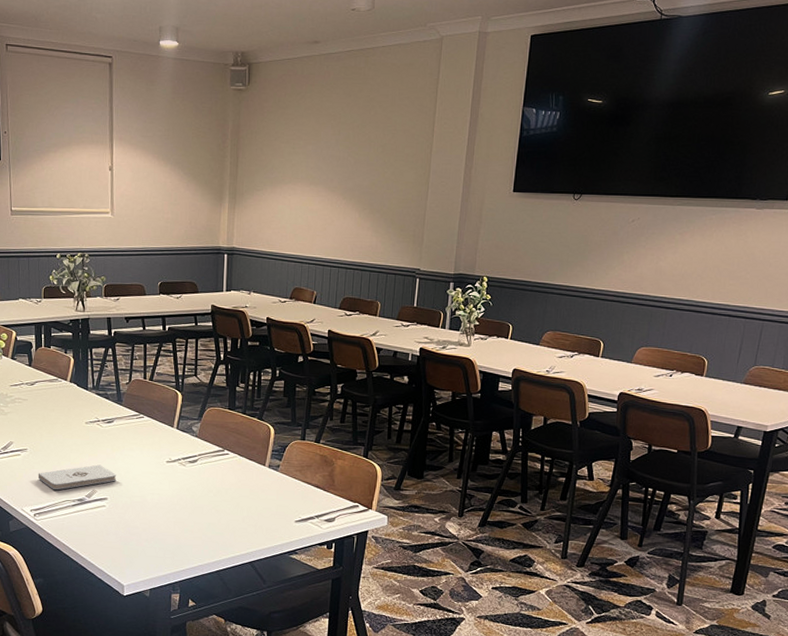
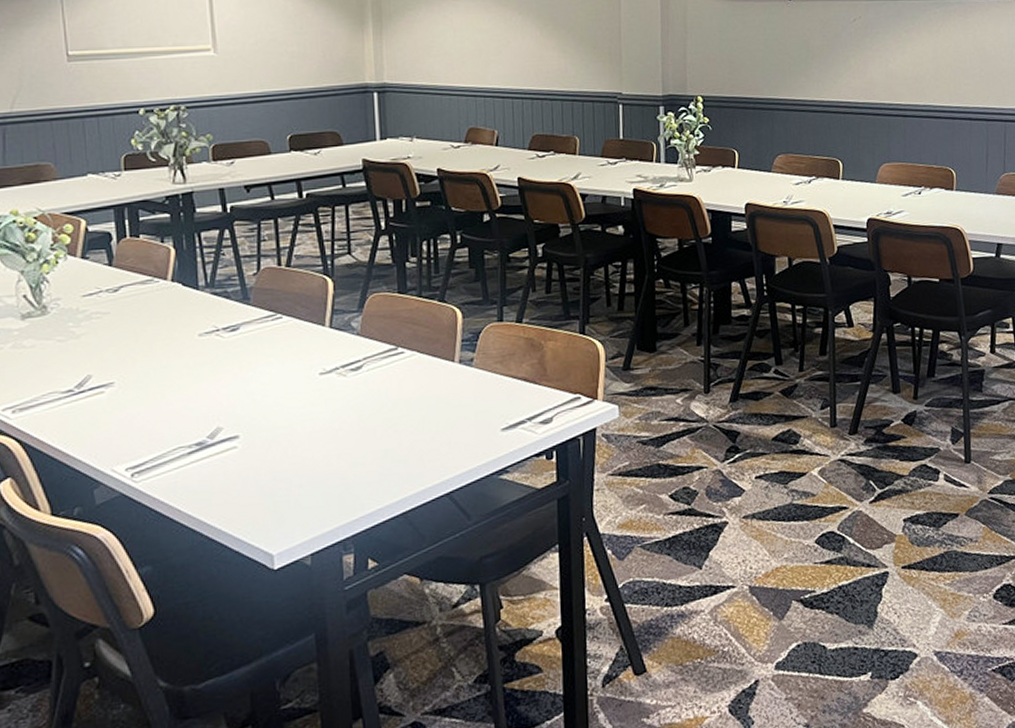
notepad: present [38,464,117,491] -> none [133,390,251,436]

